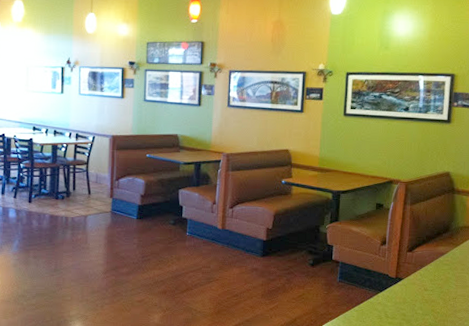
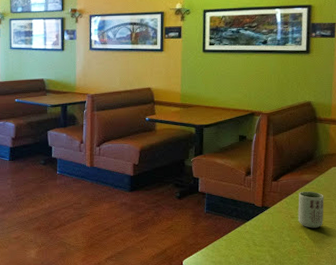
cup: none [431,263,458,302] -> present [298,191,324,228]

